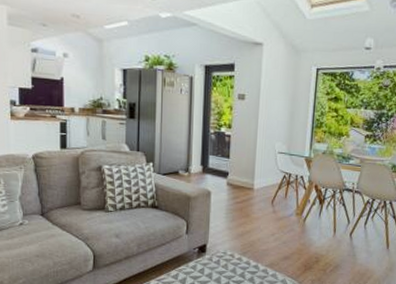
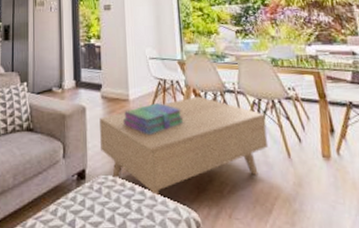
coffee table: none [222,191,375,270] -> present [99,96,269,196]
stack of books: none [246,194,302,221] -> present [123,103,184,136]

